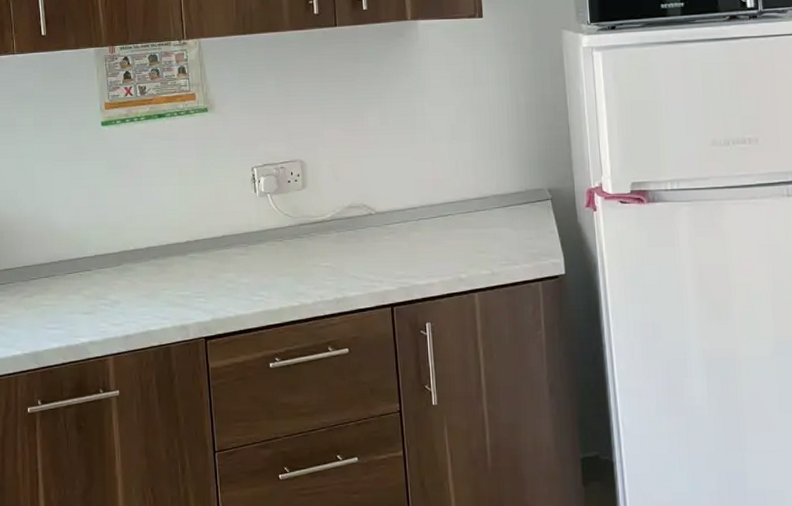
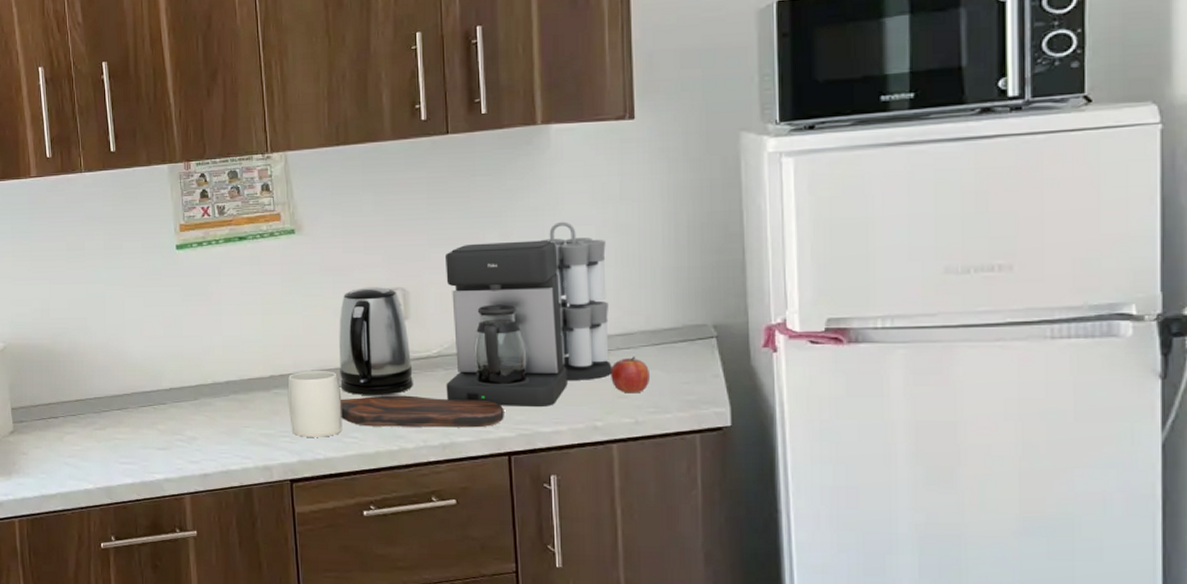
mug: none [202,235,251,297] -> present [287,371,343,437]
kettle: none [246,159,311,257] -> present [339,287,413,395]
cutting board: none [249,256,387,285] -> present [340,395,504,428]
coffee maker: none [335,118,437,264] -> present [444,240,568,408]
spice rack: none [413,102,472,239] -> present [540,221,612,380]
fruit: none [471,217,502,249] -> present [611,356,651,394]

